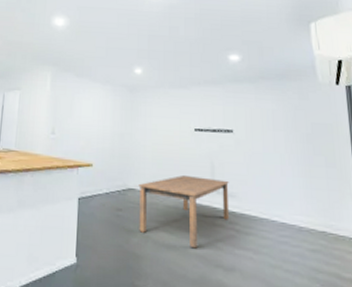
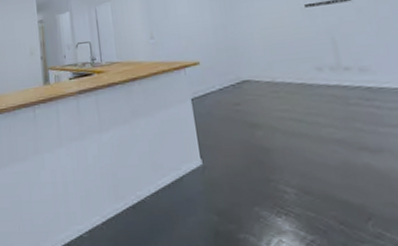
dining table: present [138,174,230,249] -> none [253,54,366,133]

